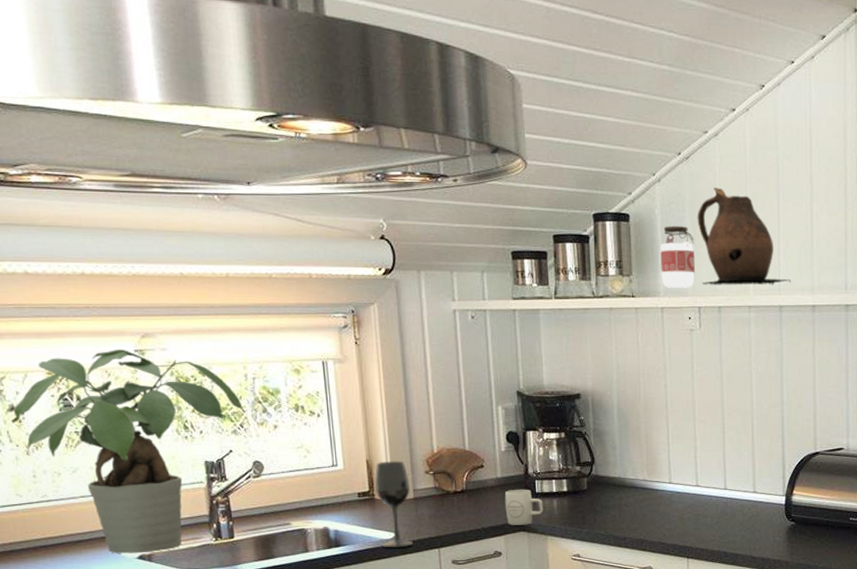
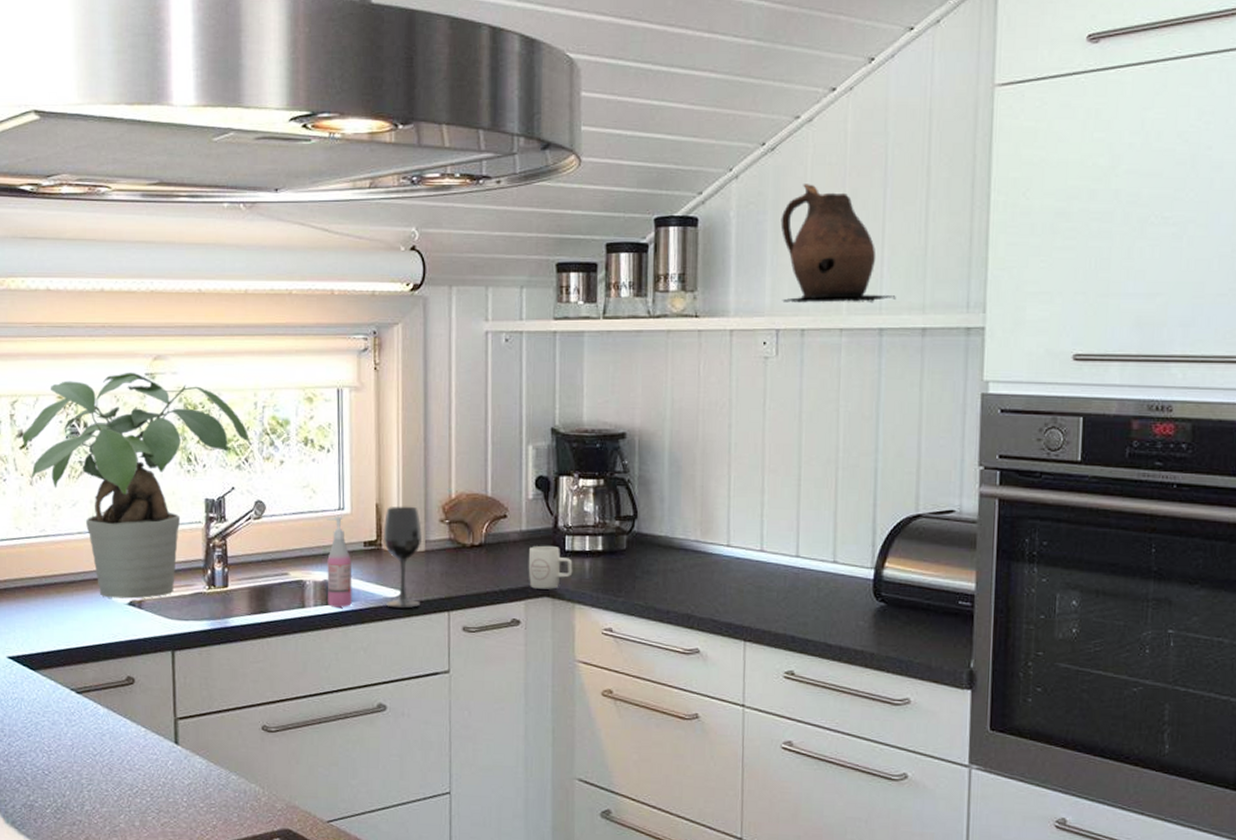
soap dispenser: none [322,471,351,550] -> present [327,516,352,608]
jar: present [660,226,696,288] -> none [732,231,776,306]

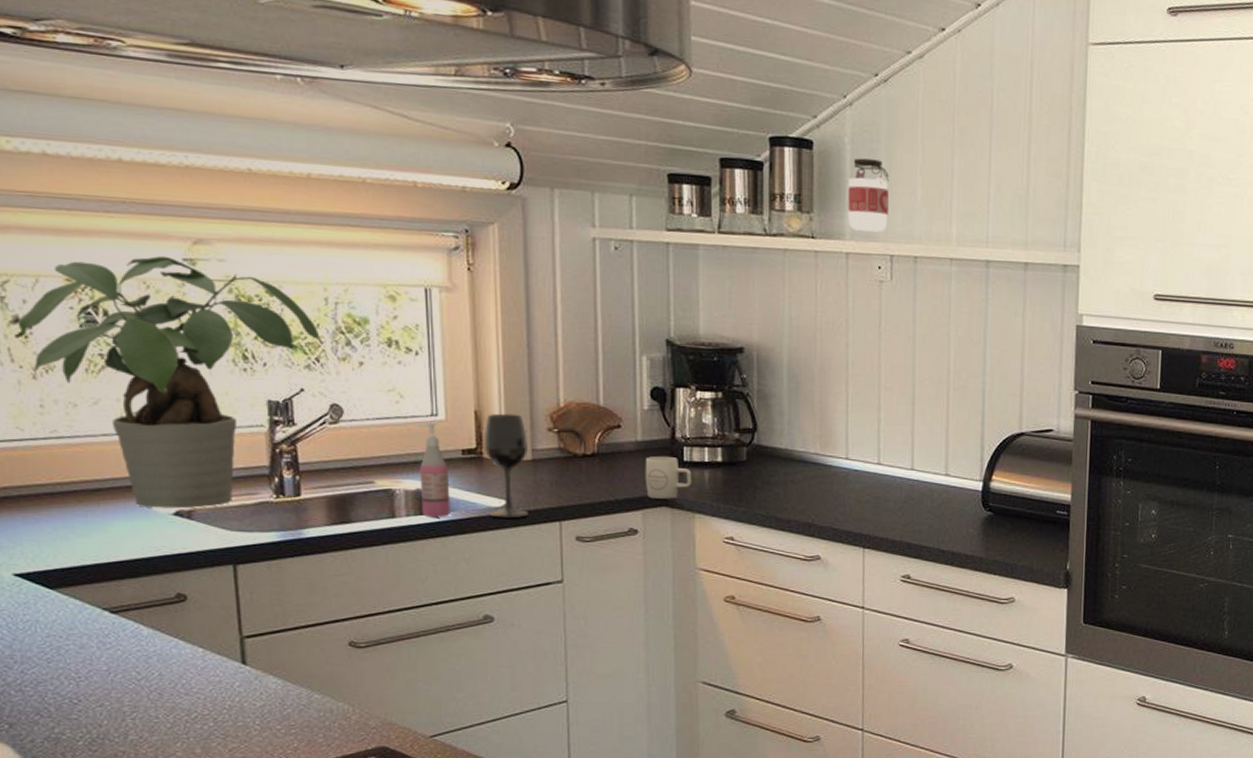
jar: none [732,231,776,306] -> present [848,158,889,232]
ceramic pitcher: present [780,184,896,304] -> none [893,117,1001,237]

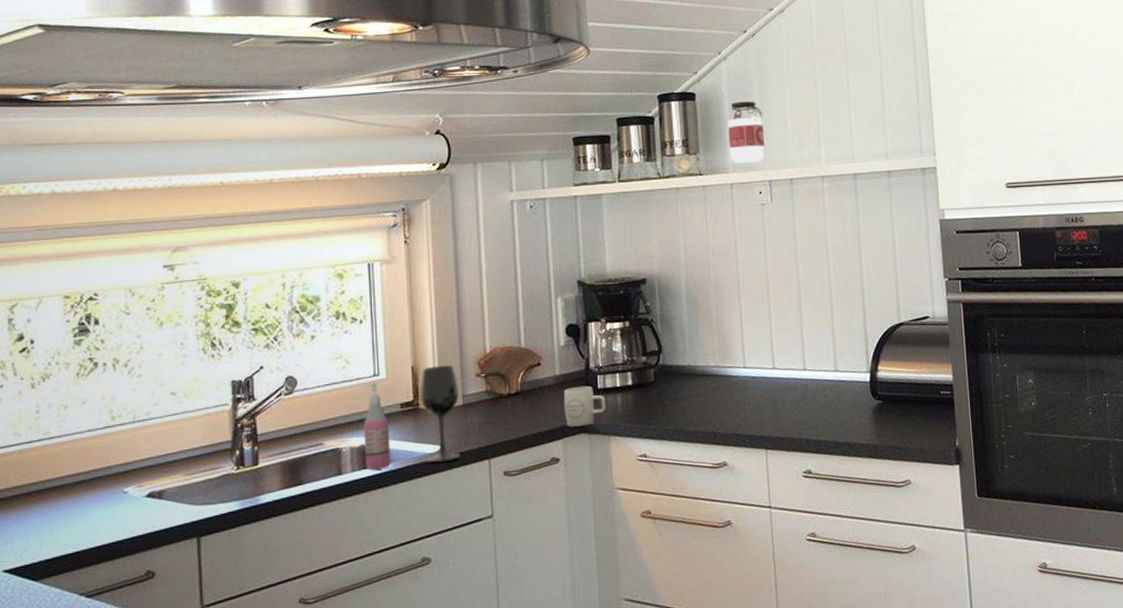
potted plant: present [17,255,322,509] -> none [21,265,279,493]

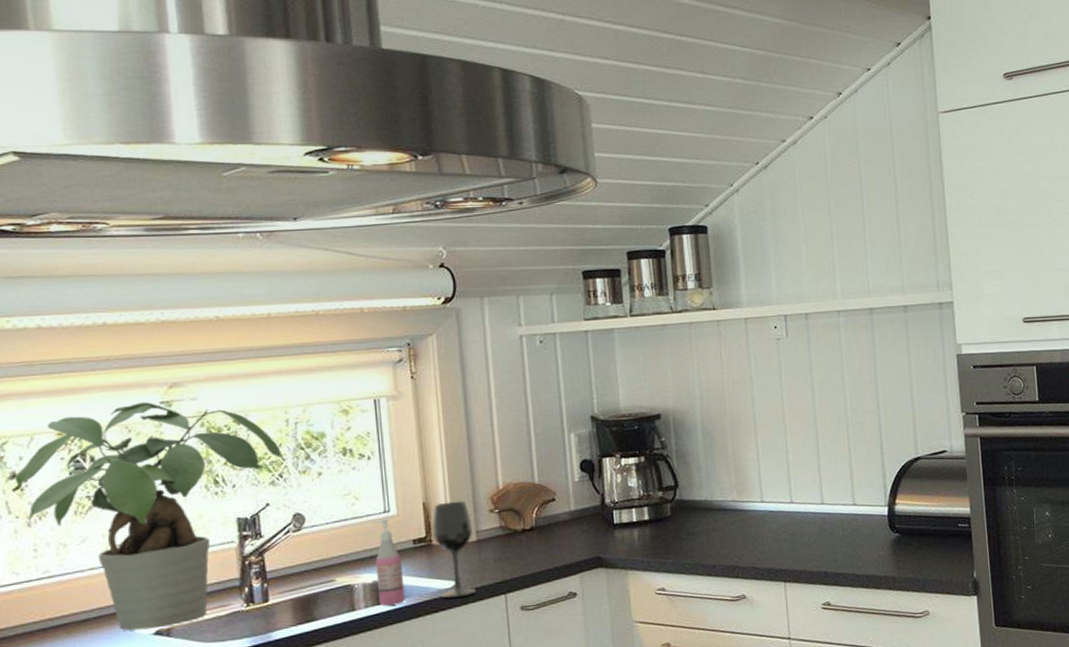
potted plant: none [21,265,279,493] -> present [14,401,284,631]
mug: present [563,386,606,427] -> none [579,521,623,562]
jar: present [728,101,765,164] -> none [741,235,780,298]

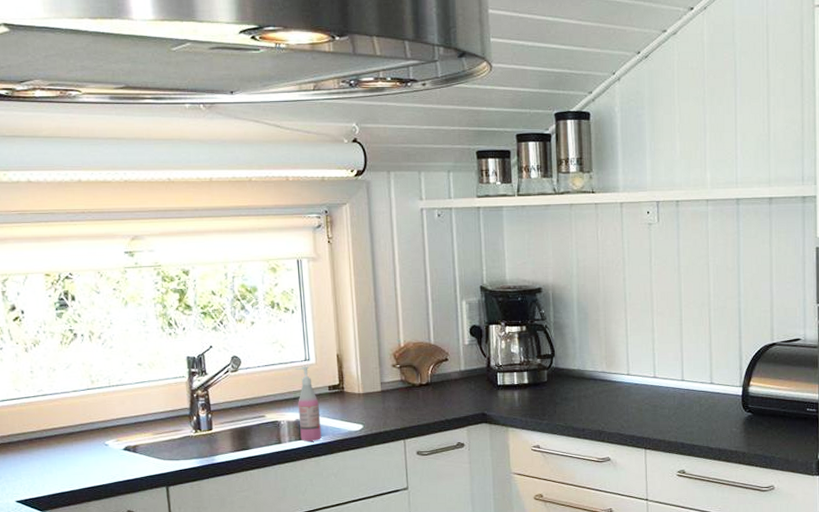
potted plant: present [14,401,284,631] -> none [14,251,224,445]
wine glass: present [432,500,477,599] -> none [344,355,381,440]

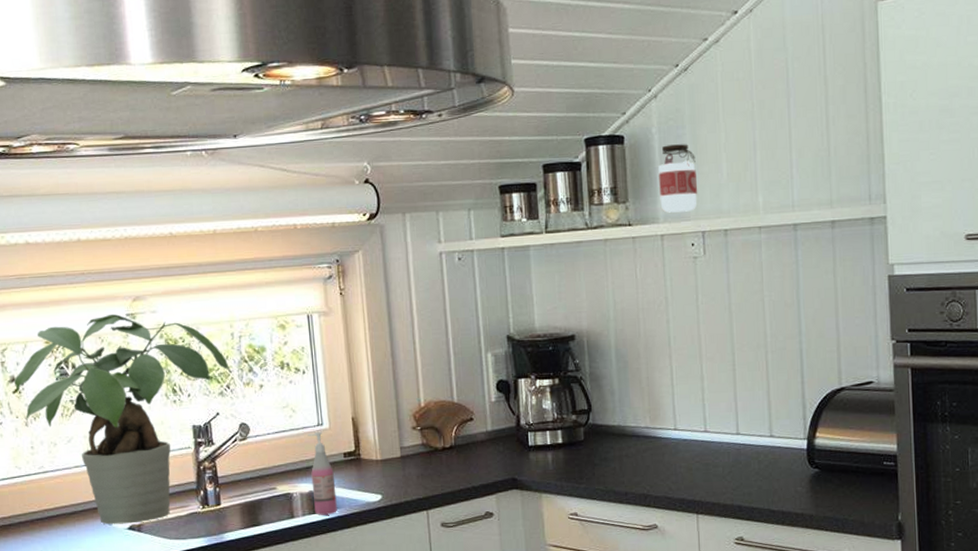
potted plant: none [14,251,224,445] -> present [13,313,231,525]
jar: none [620,123,654,183] -> present [658,144,698,213]

